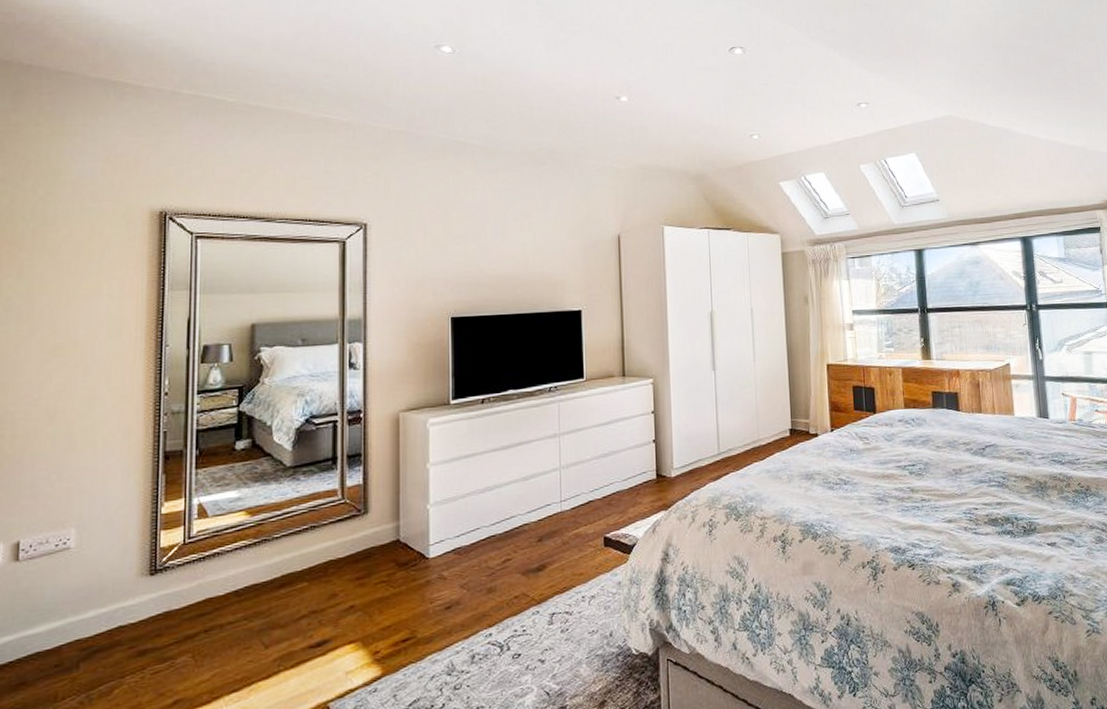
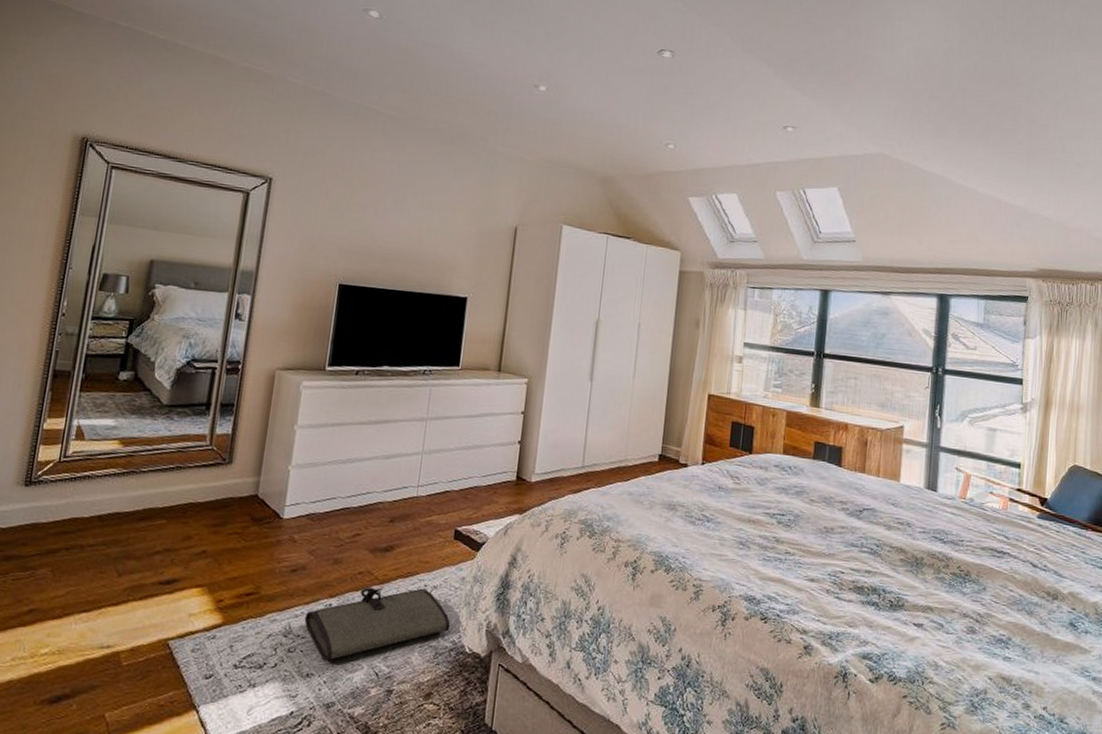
tool roll: none [466,600,614,691] -> present [304,587,451,662]

